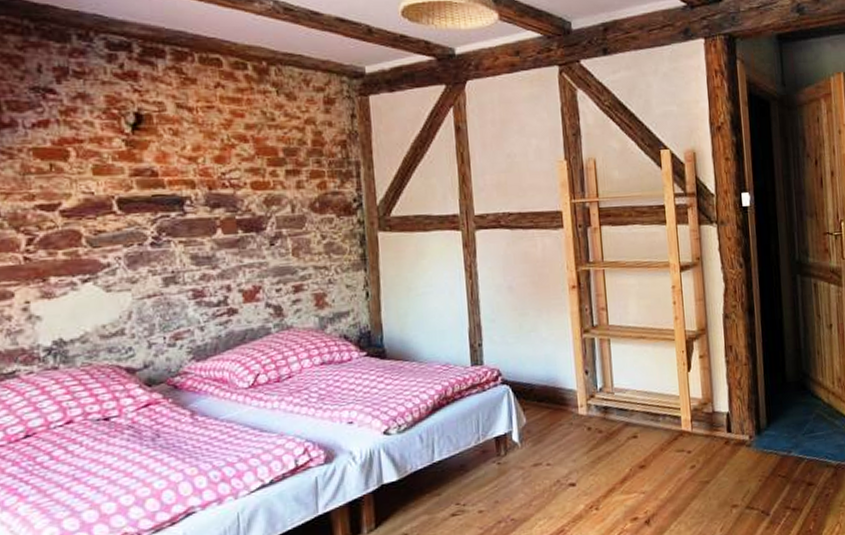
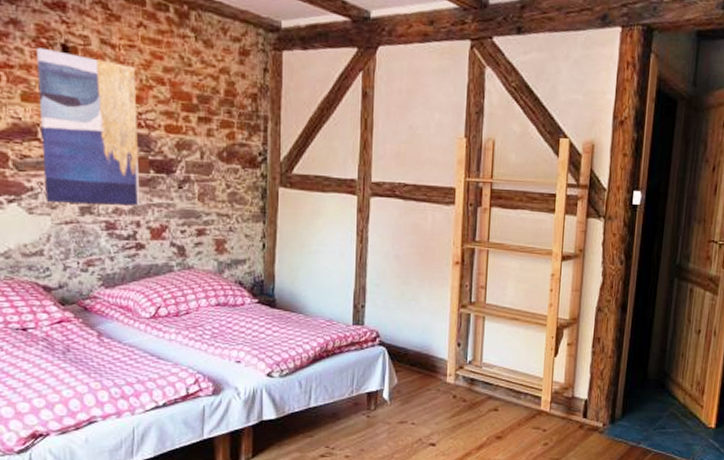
wall art: none [108,118,230,278] -> present [37,47,140,206]

